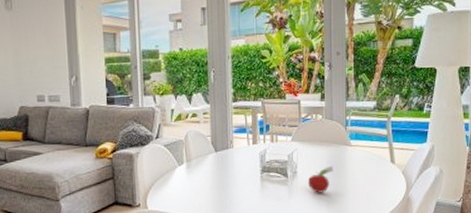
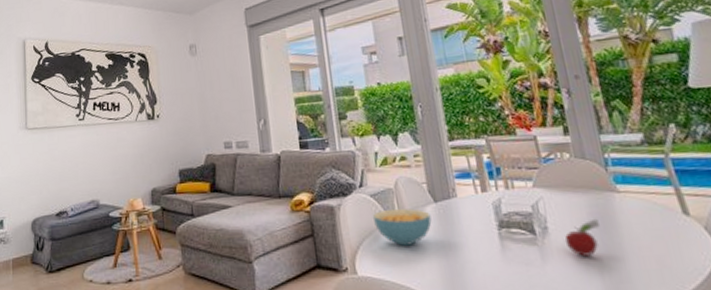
cereal bowl: none [165,156,211,187] -> present [373,208,432,247]

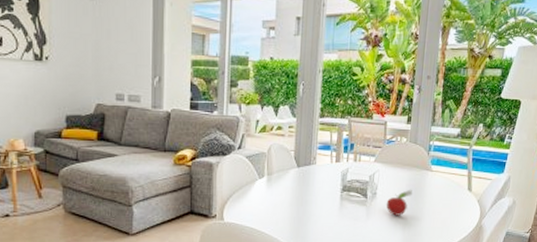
cereal bowl: present [373,208,432,247] -> none [245,169,292,201]

